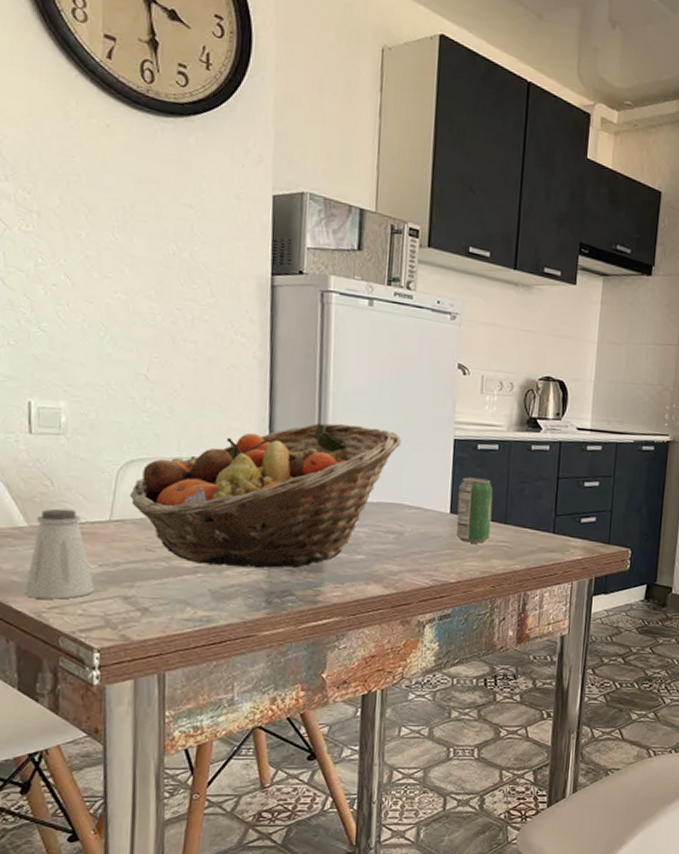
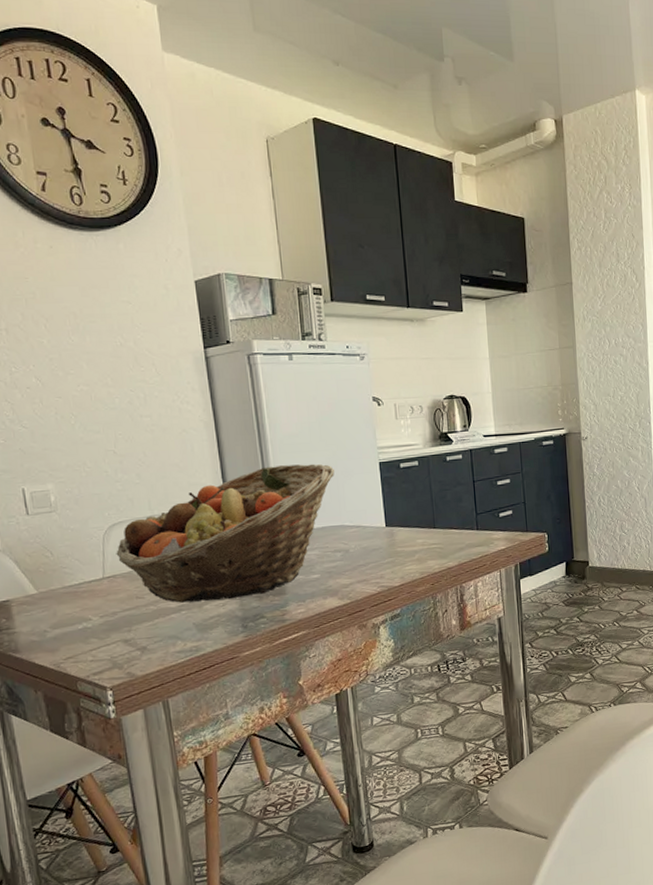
saltshaker: present [24,508,95,599] -> none [43,573,100,653]
beverage can: present [456,477,494,544] -> none [390,492,423,550]

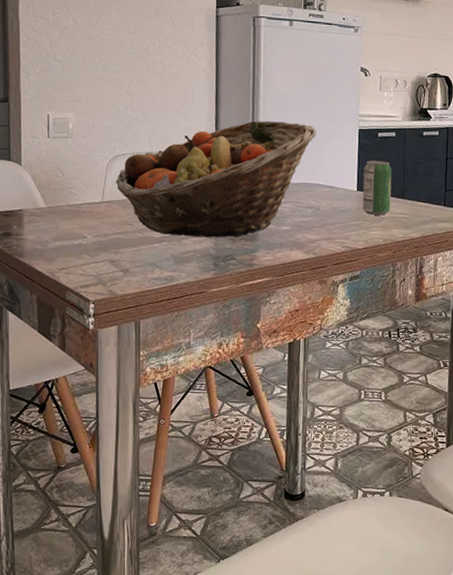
beverage can: none [390,492,423,550] -> present [362,160,392,216]

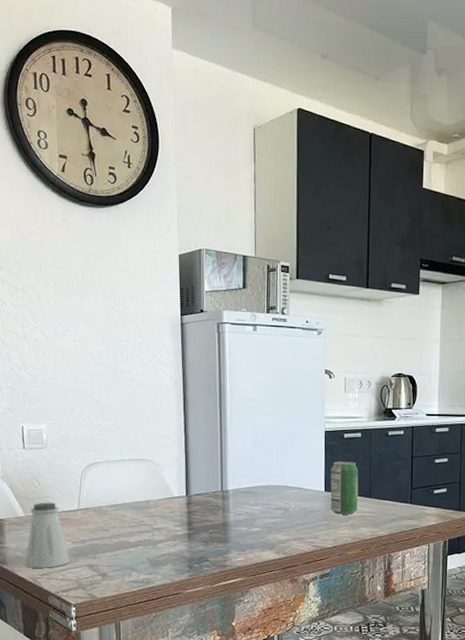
saltshaker: none [43,193,91,262] -> present [25,502,70,568]
fruit basket: present [115,120,316,238] -> none [90,426,283,541]

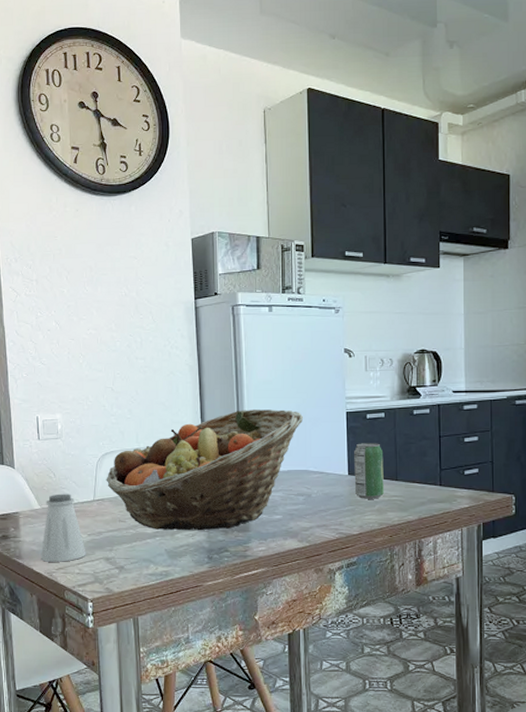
fruit basket: none [90,426,283,541] -> present [106,409,303,531]

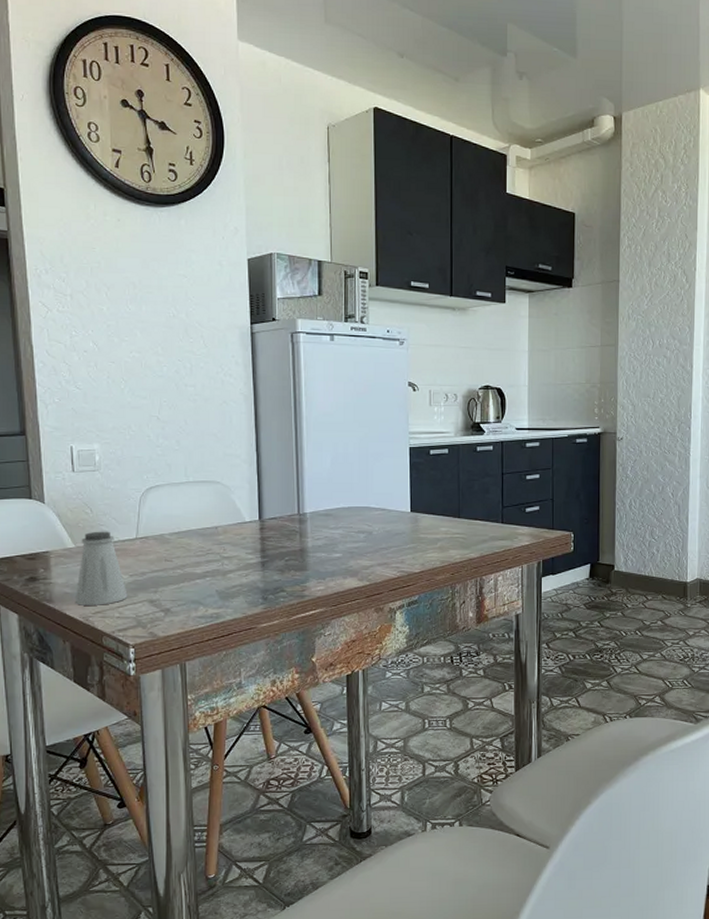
fruit basket: present [106,409,303,531] -> none [150,443,365,570]
beverage can: present [354,443,384,499] -> none [416,479,447,537]

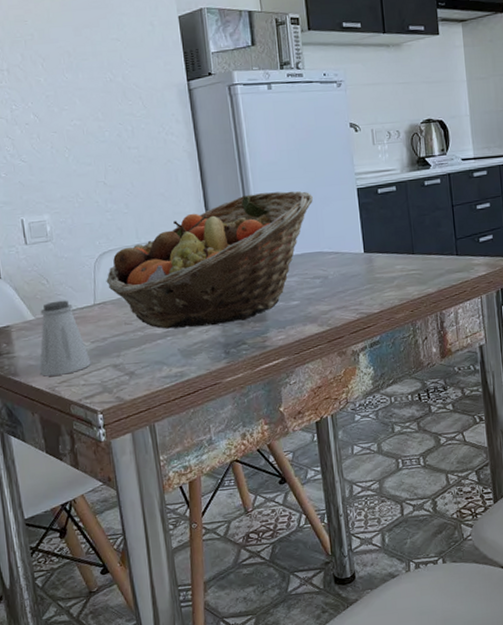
fruit basket: none [150,443,365,570] -> present [106,191,313,329]

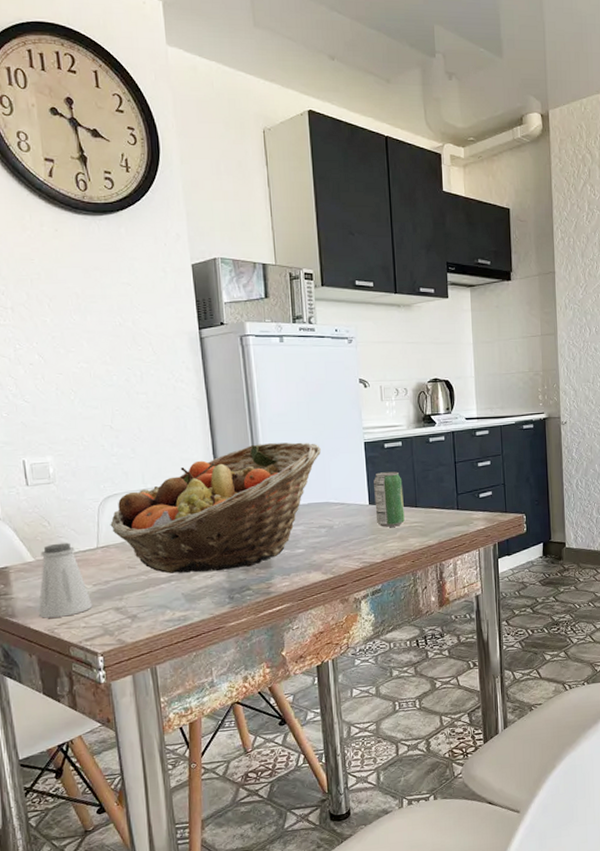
beverage can: none [368,217,402,276] -> present [374,471,405,527]

